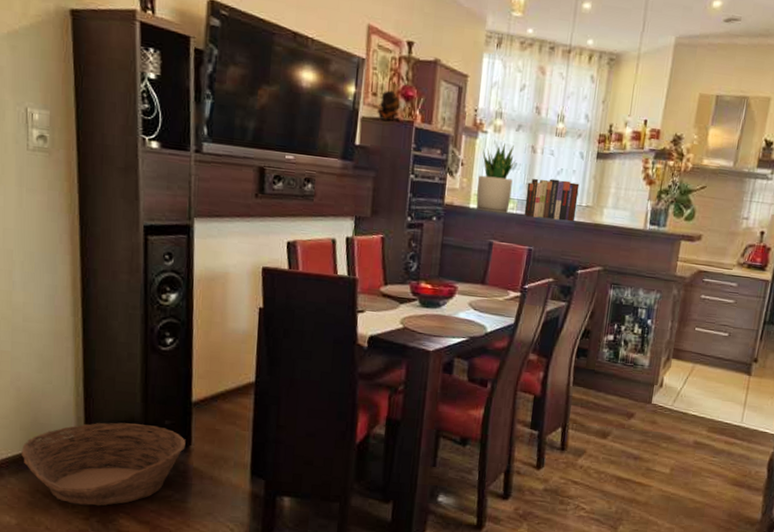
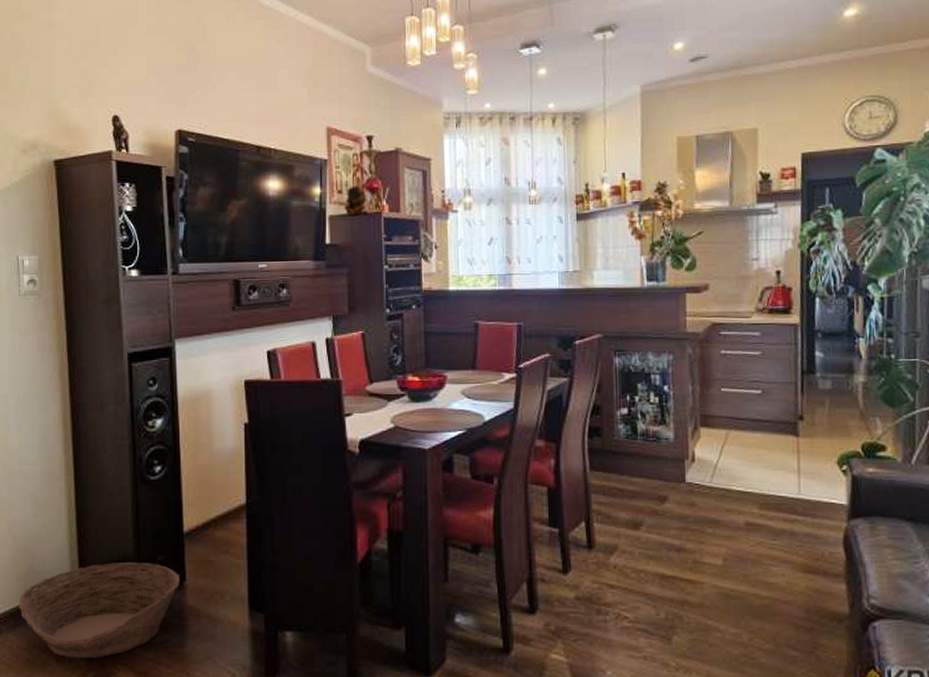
planter: present [476,143,516,214] -> none [455,219,491,292]
books: present [524,178,580,222] -> none [507,247,564,291]

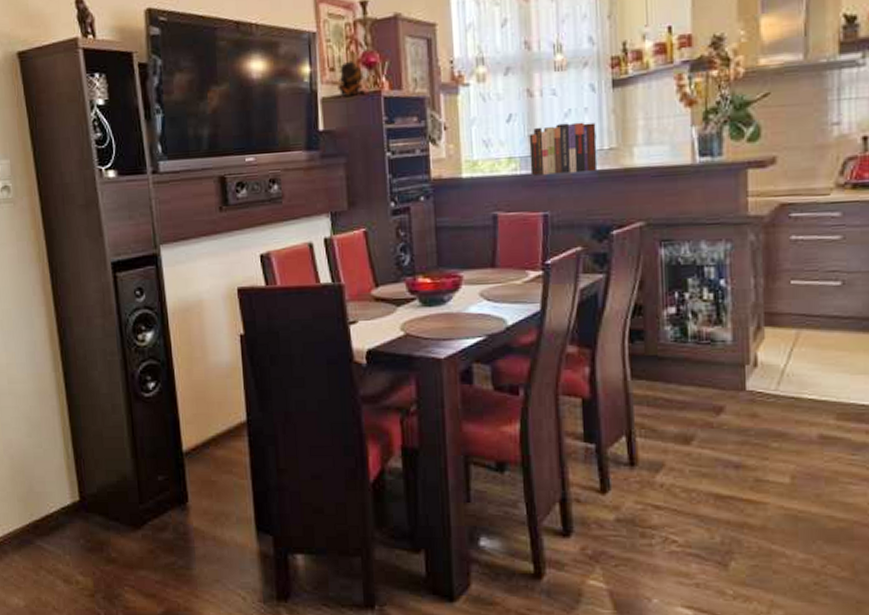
basket: present [19,561,180,659] -> none [21,482,183,580]
books: none [507,247,564,291] -> present [529,122,598,176]

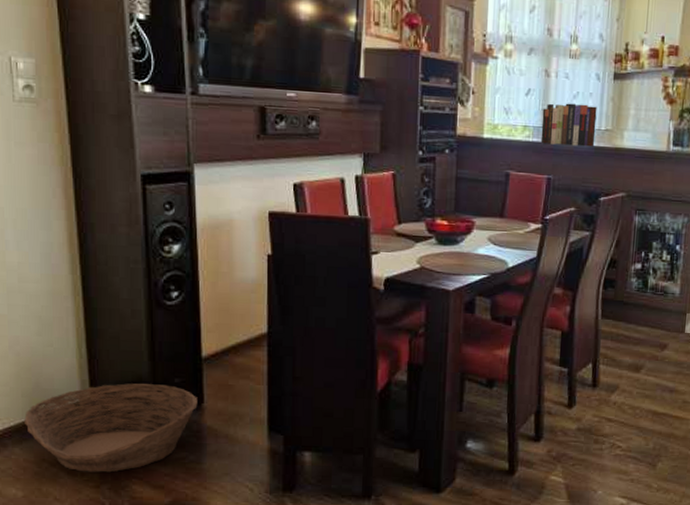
basket: none [21,482,183,580] -> present [24,382,198,473]
decorative figurine: present [338,60,366,98] -> none [381,19,406,53]

